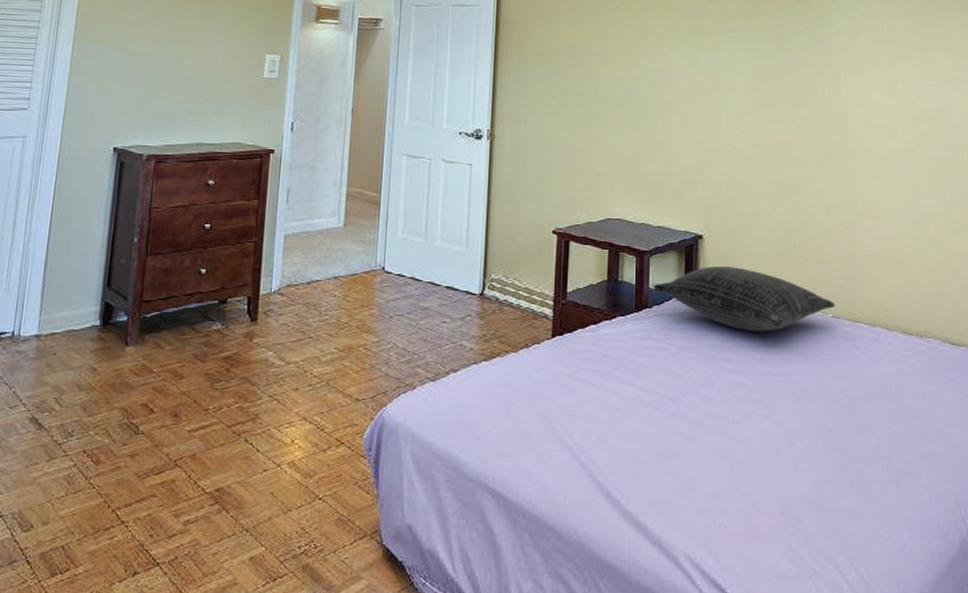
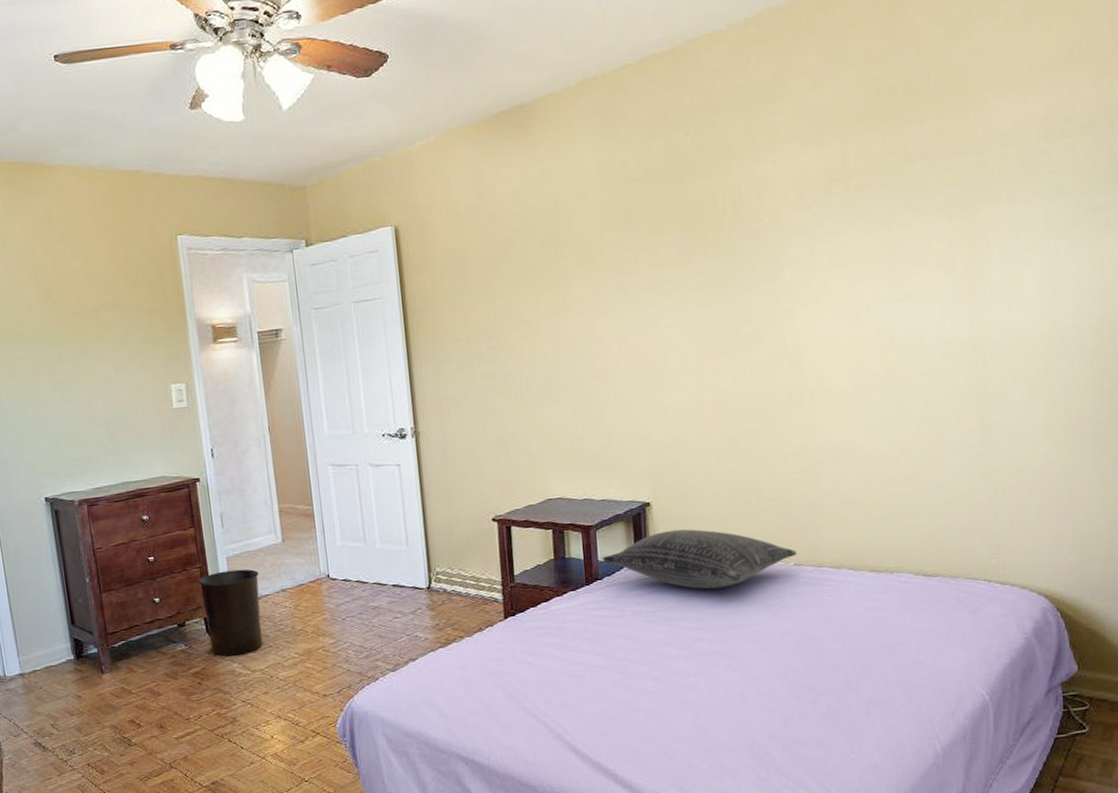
waste bin: none [248,249,314,343] -> present [198,569,263,657]

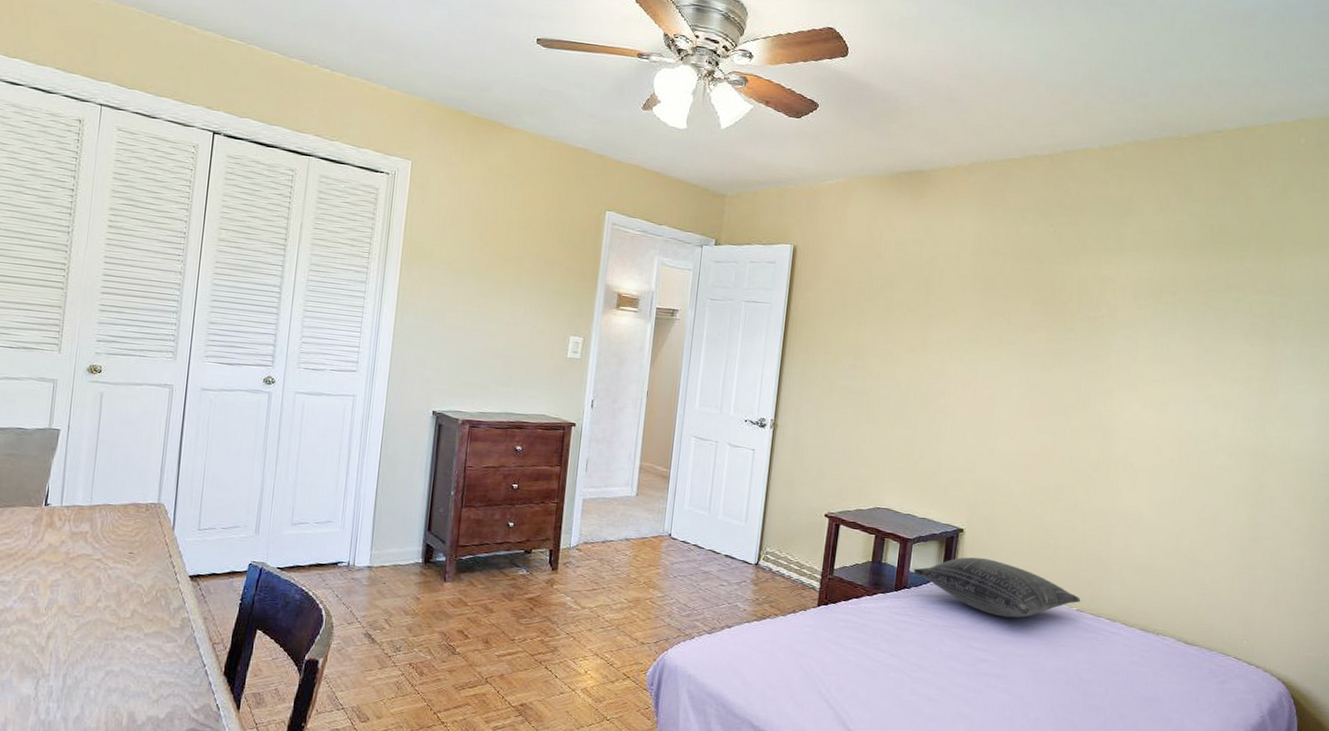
waste bin: present [198,569,263,657] -> none [549,510,609,591]

